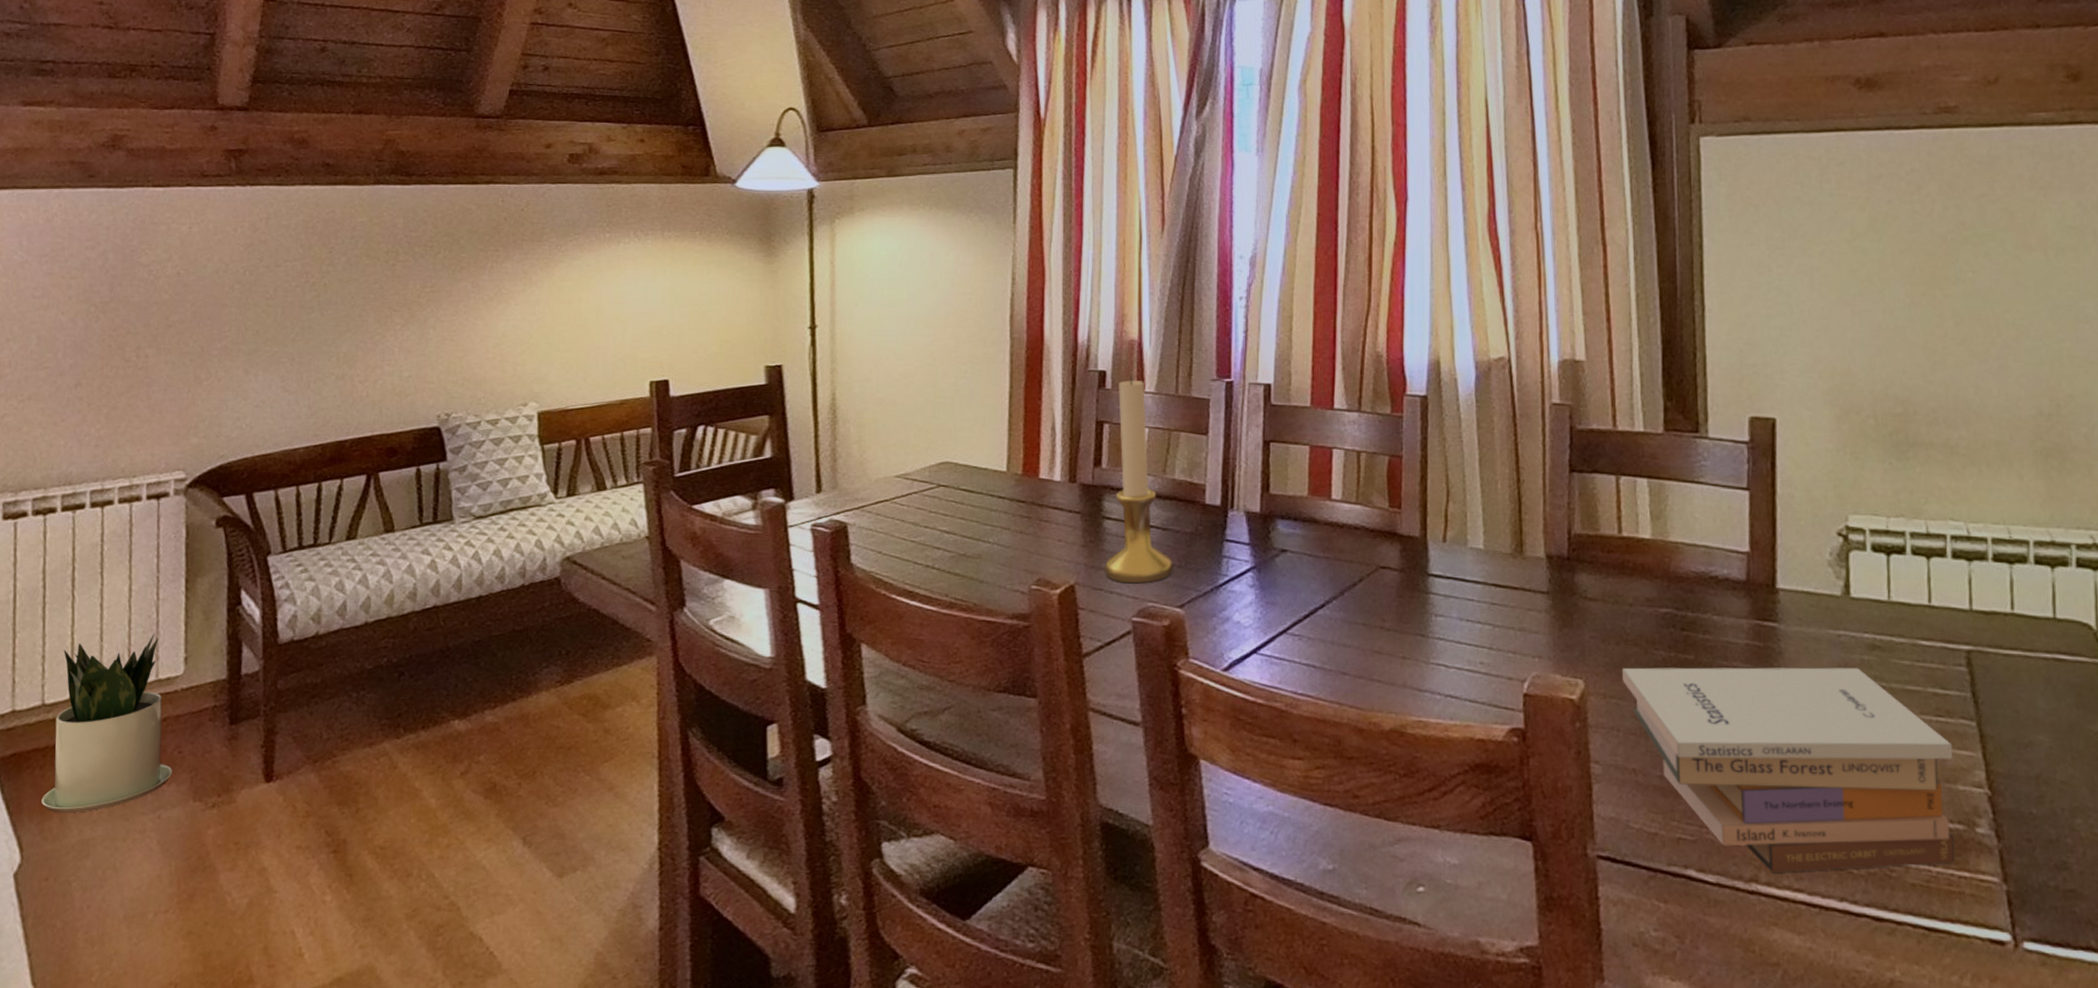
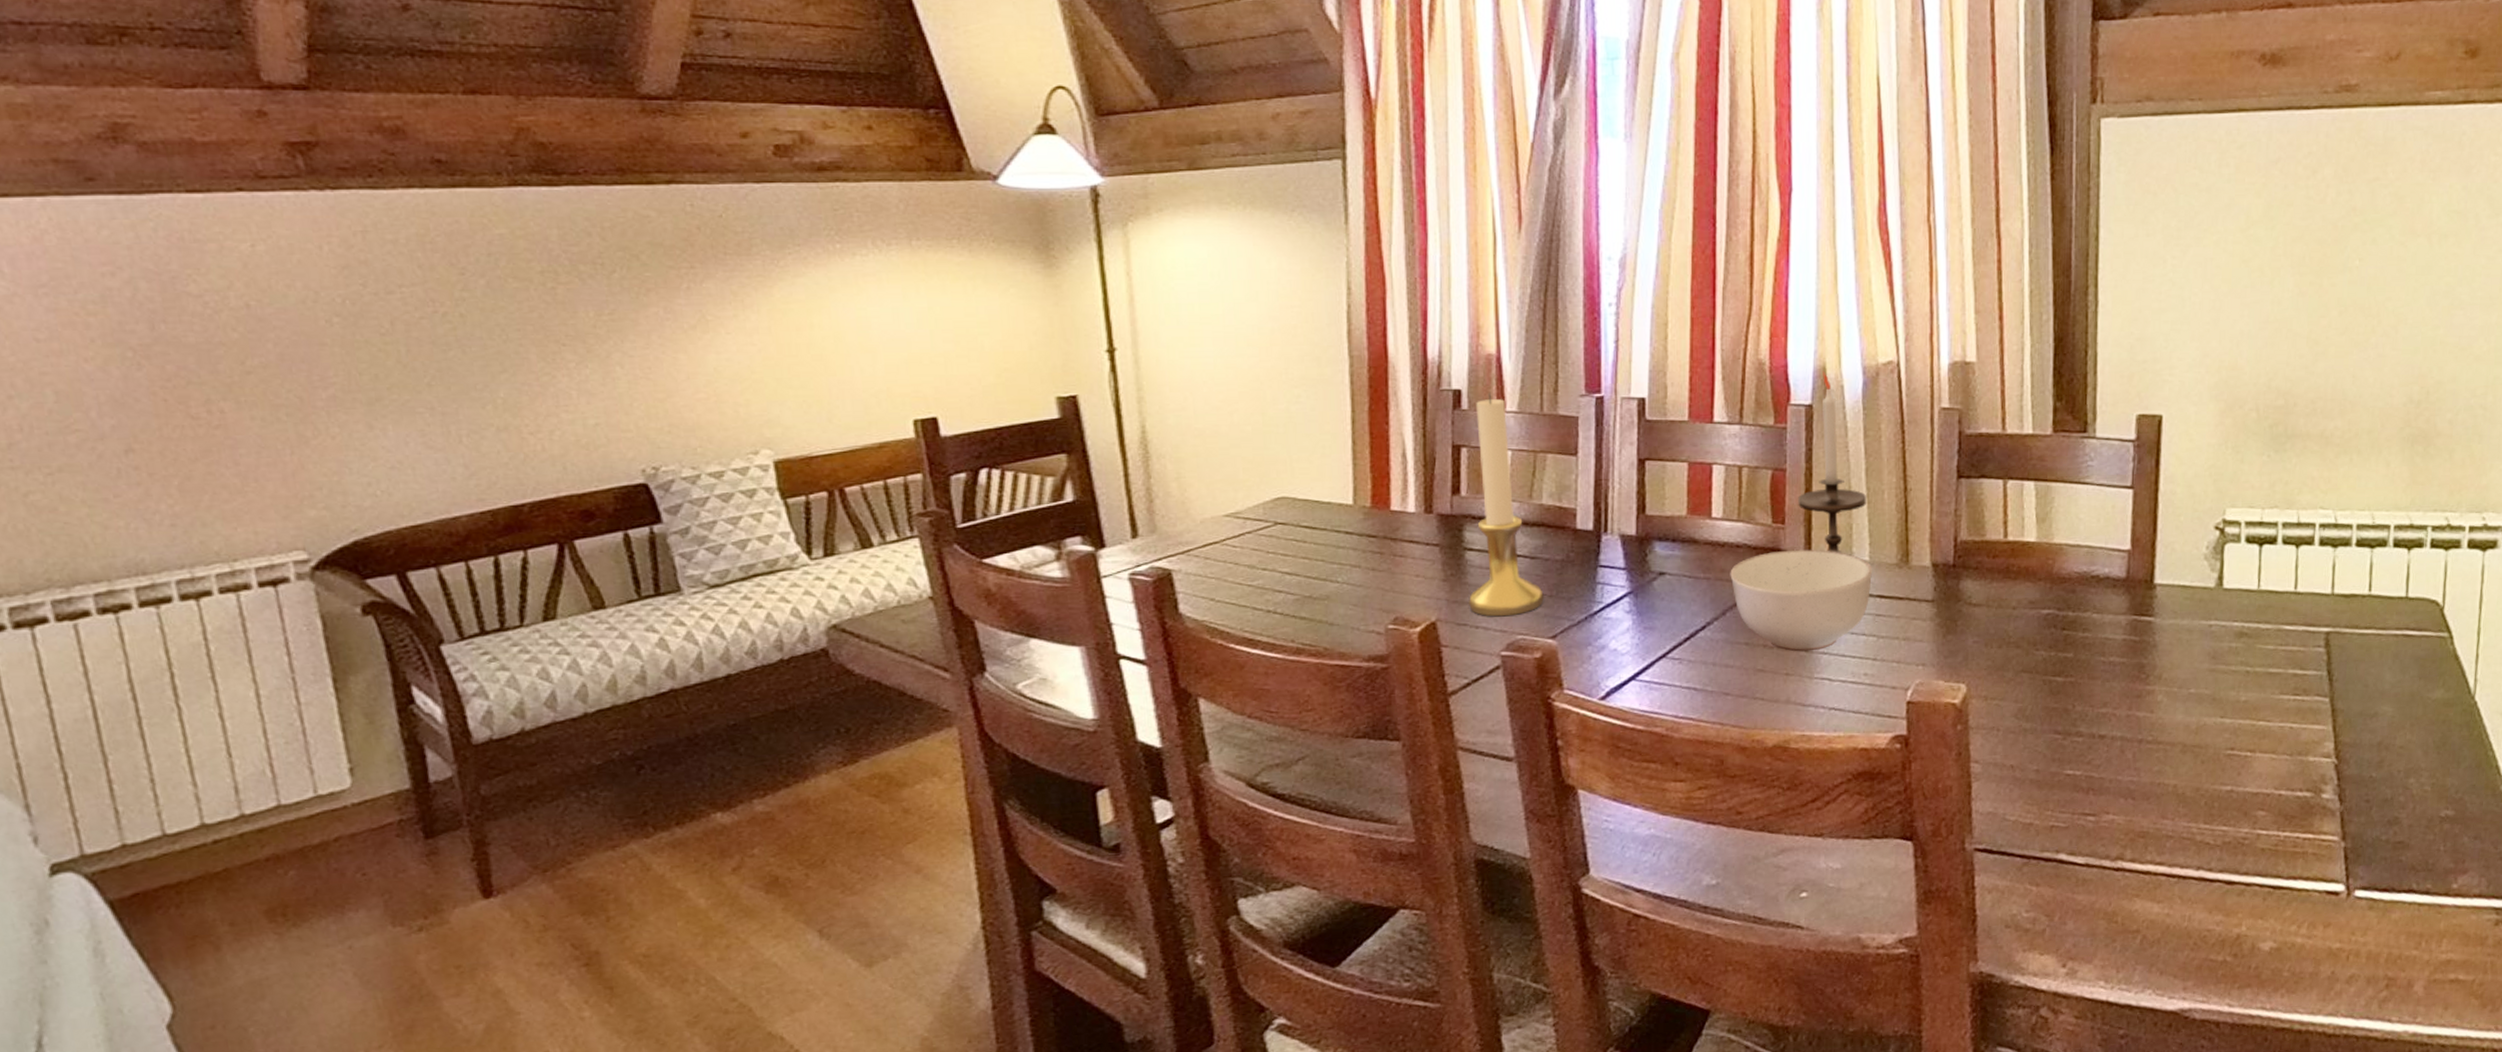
planter: present [41,633,172,814] -> none [179,743,359,955]
bowl: none [1348,534,1488,636] -> present [1730,549,1873,652]
candlestick: none [1414,365,1481,540] -> present [1798,371,1867,553]
books: present [1622,667,1955,873] -> none [2004,655,2307,851]

